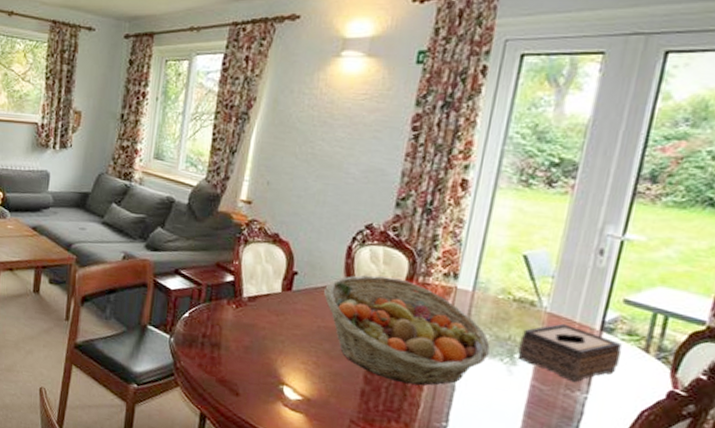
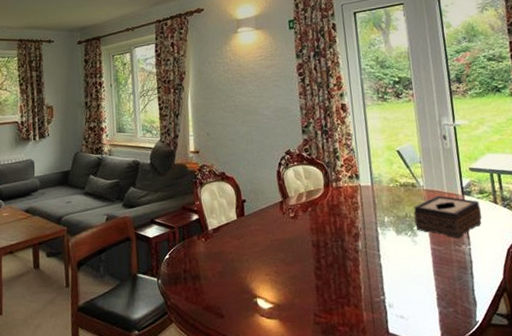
fruit basket: present [324,274,490,386] -> none [268,188,397,272]

